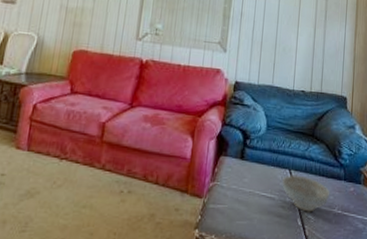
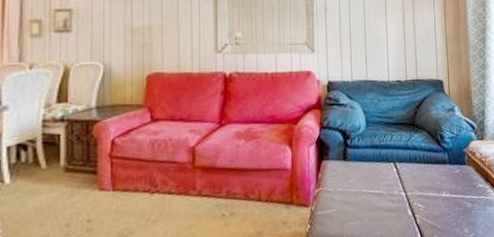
decorative bowl: present [281,174,331,212] -> none [387,166,437,202]

